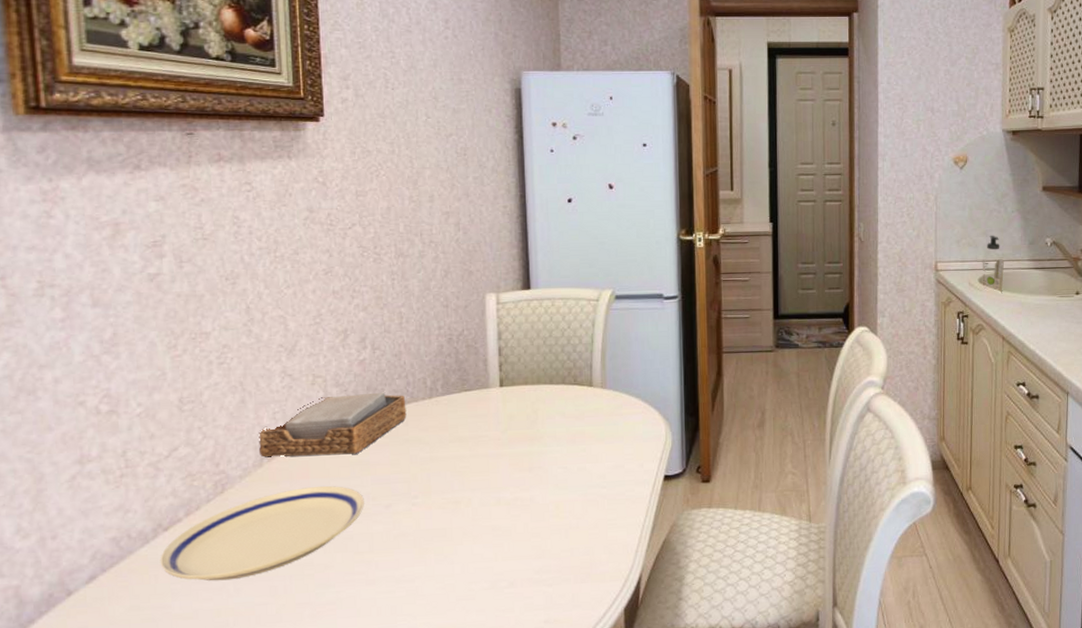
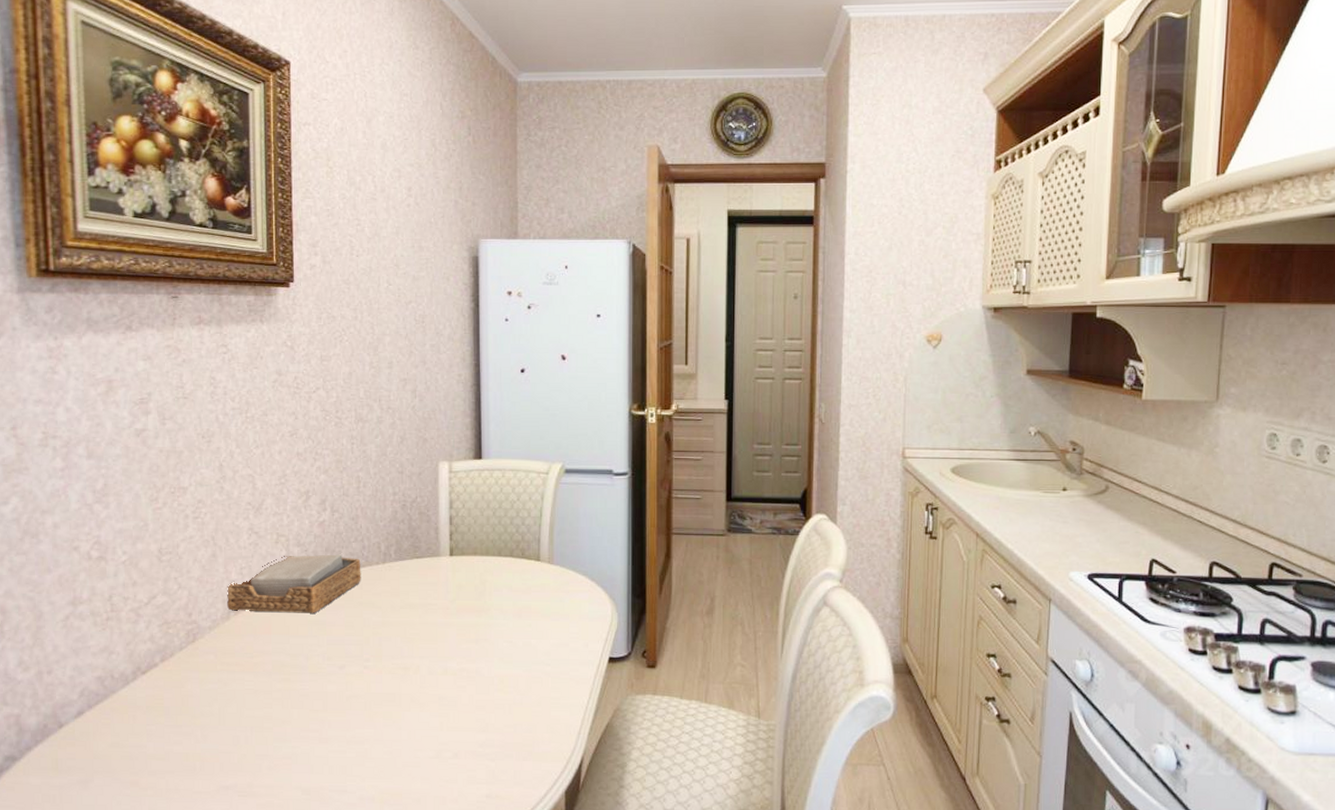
plate: present [160,486,364,581] -> none [138,643,320,726]
soap dispenser: present [982,235,1005,293] -> none [955,421,981,485]

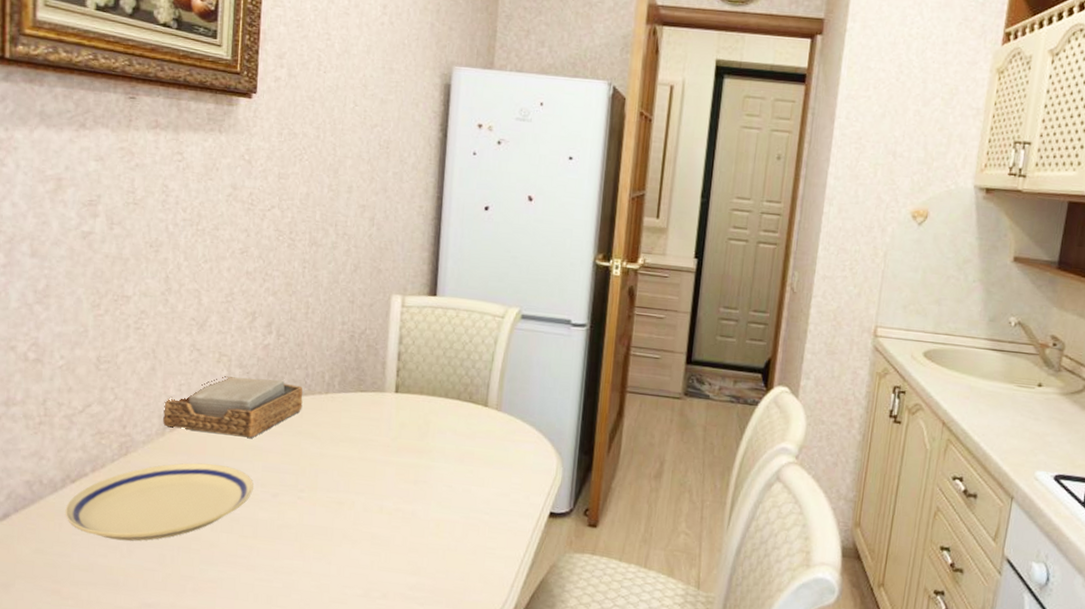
plate: none [138,643,320,726] -> present [65,463,254,541]

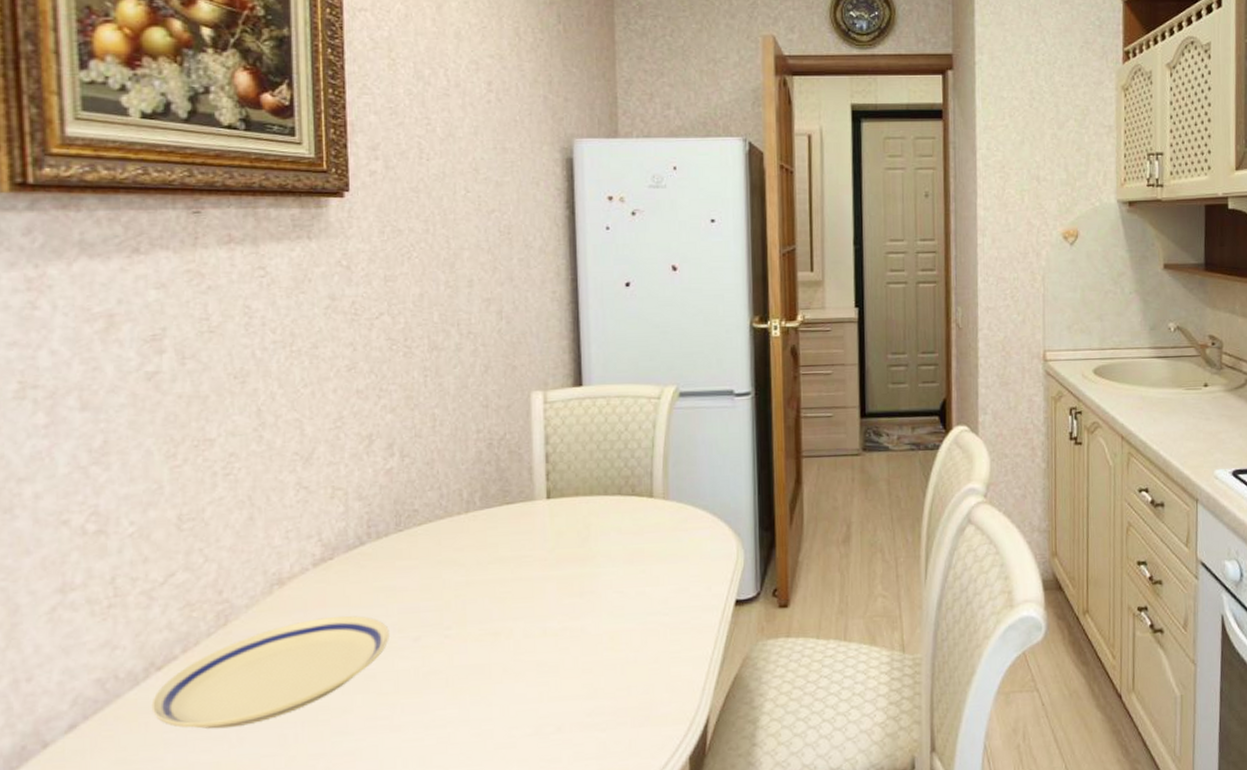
napkin holder: present [163,376,303,438] -> none [269,506,439,584]

